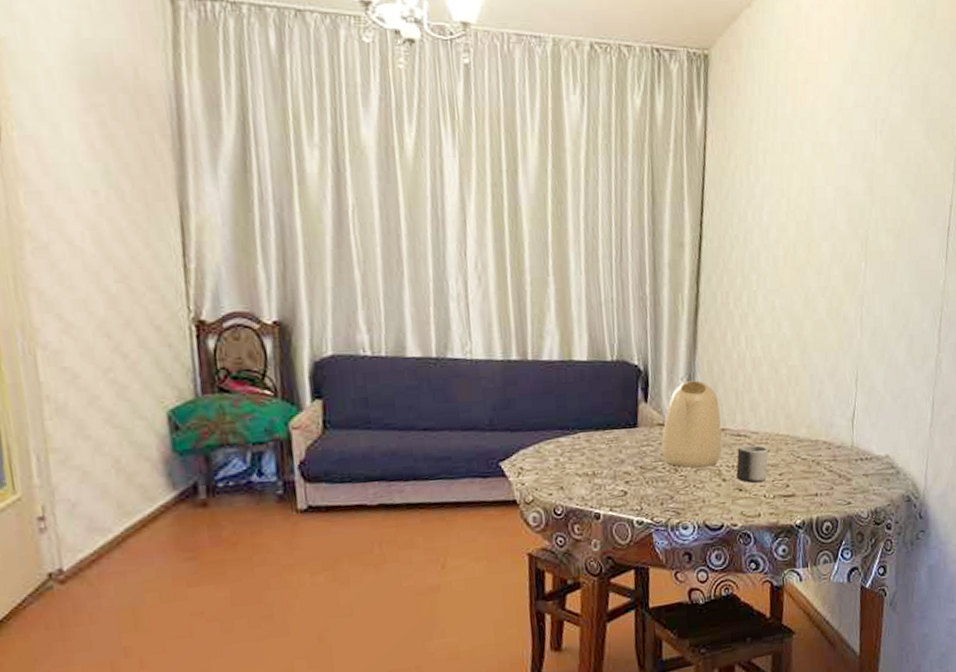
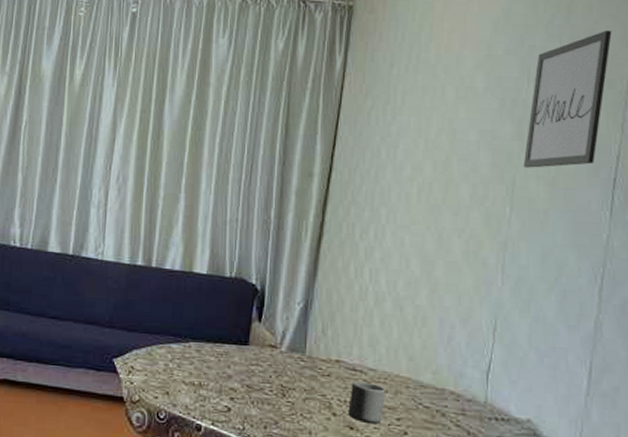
kettle: present [661,380,722,468] -> none [270,306,336,398]
wall art: none [874,80,944,222] -> present [523,30,612,168]

